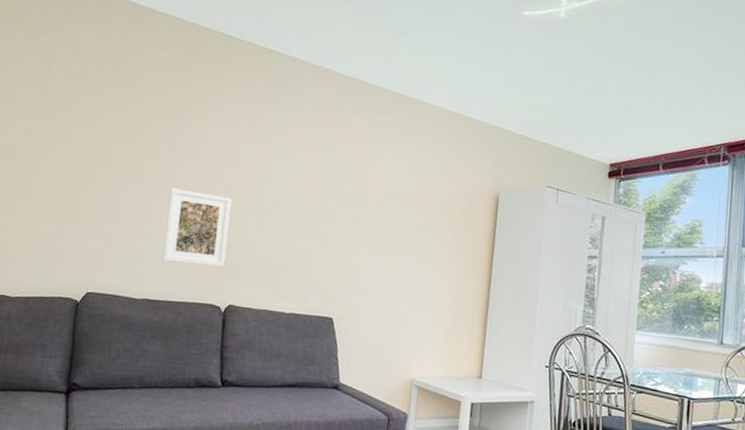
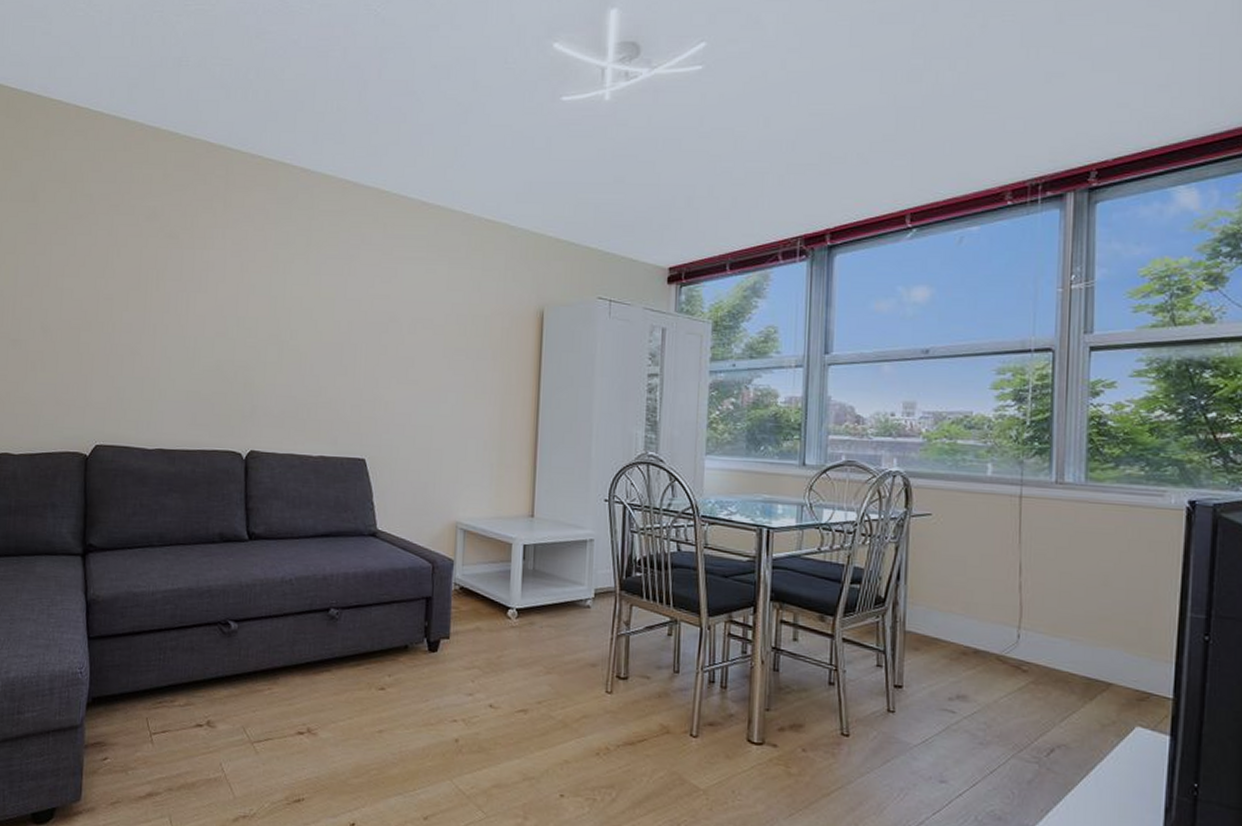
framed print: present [162,188,232,267] -> none [174,325,246,410]

